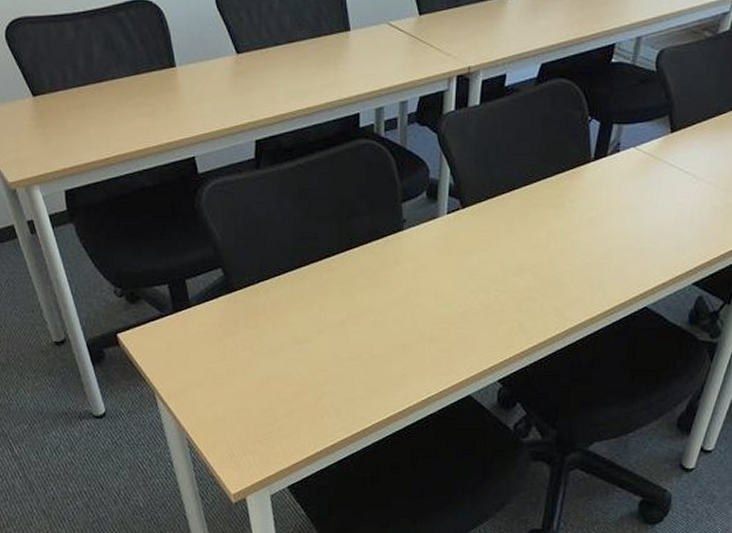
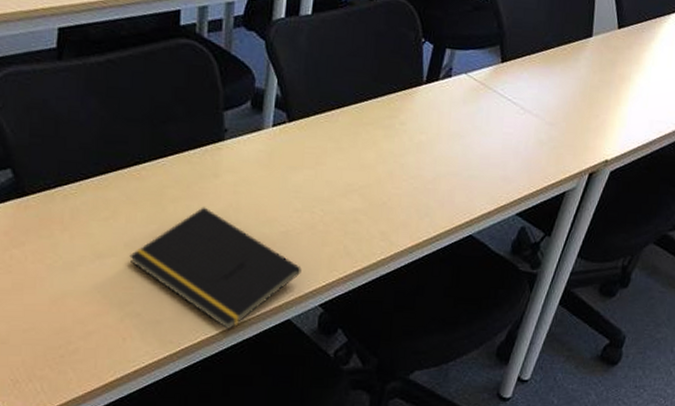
notepad: none [324,293,480,407] -> present [129,207,302,331]

